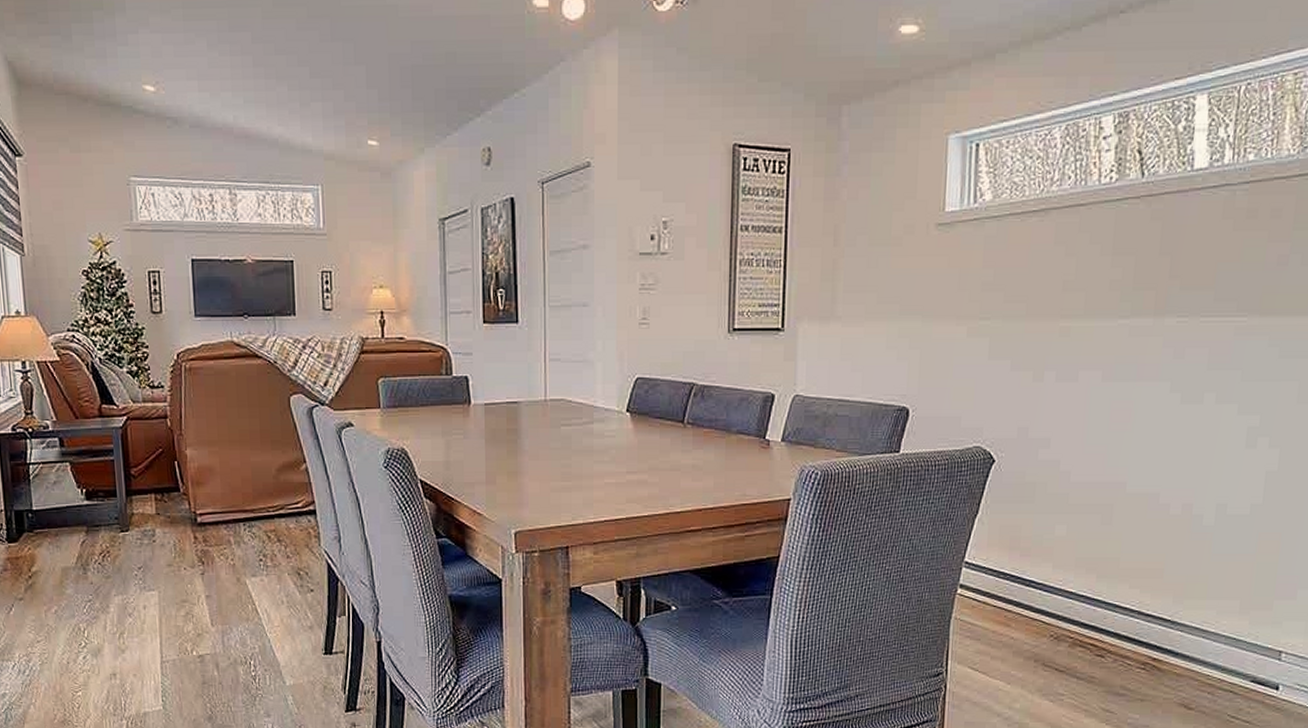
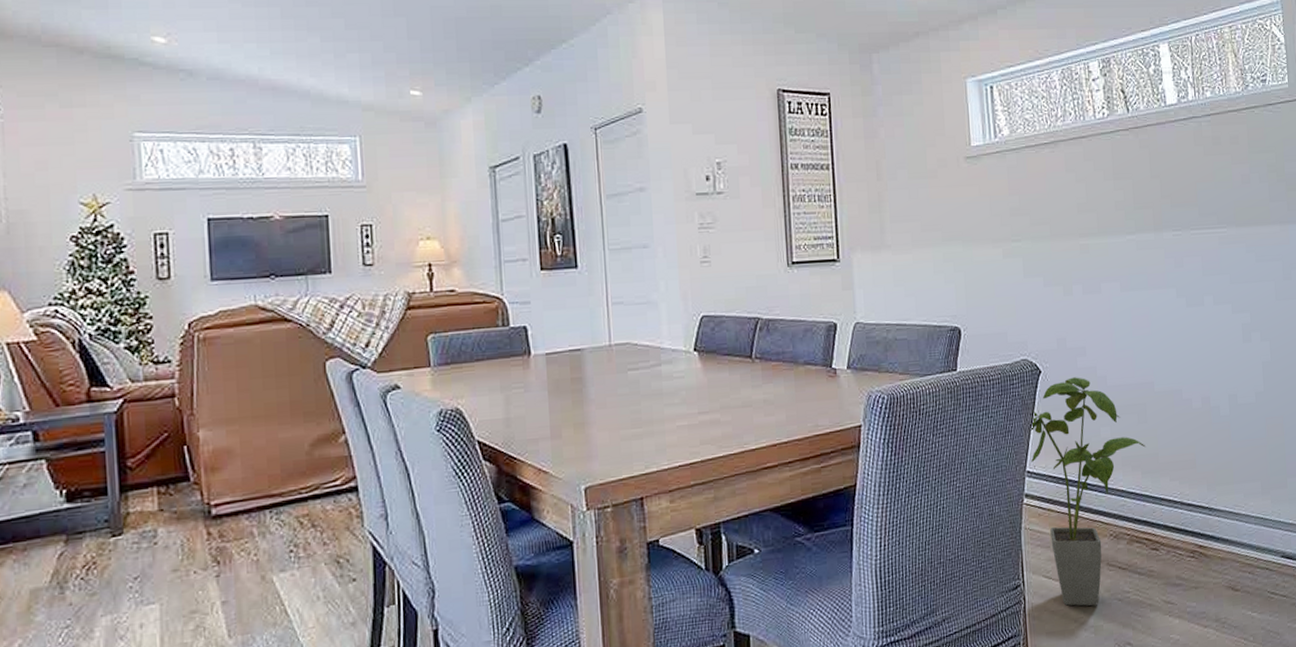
house plant: none [971,470,1107,703] -> present [1031,377,1147,606]

